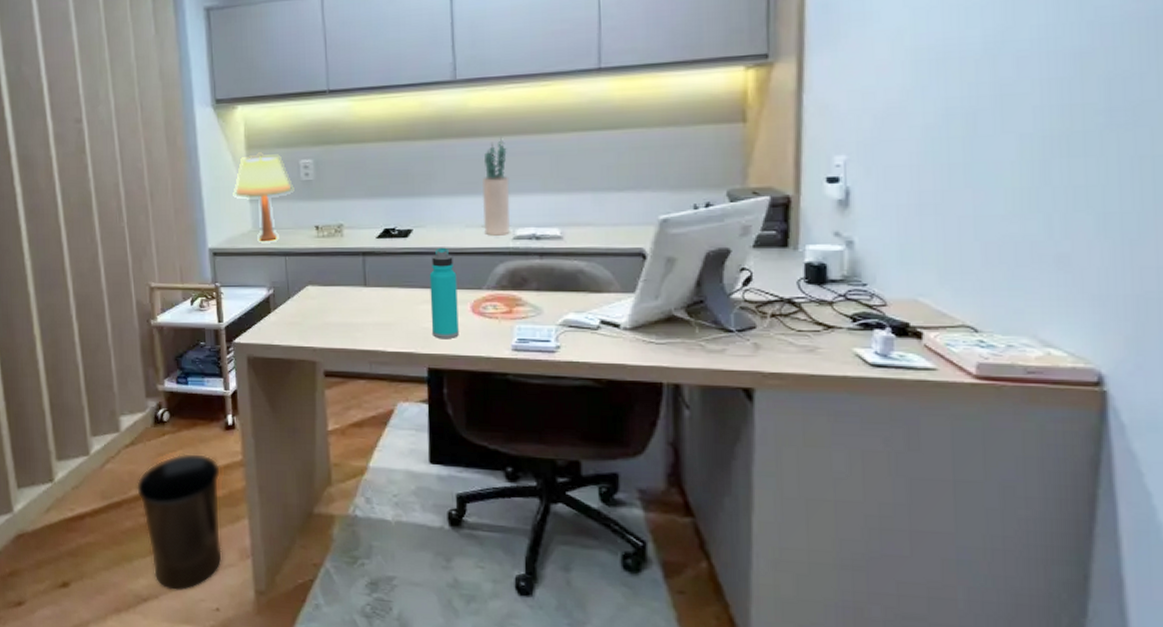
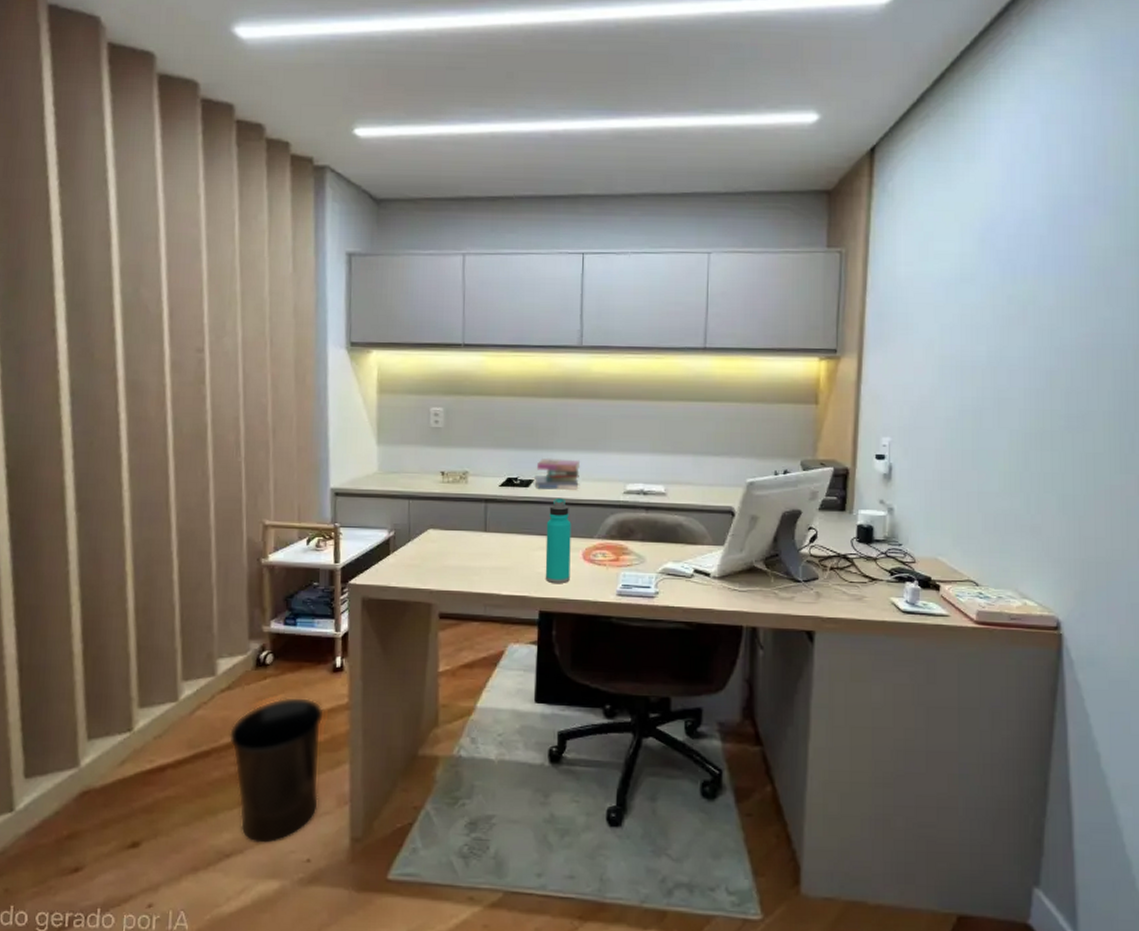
table lamp: present [235,155,292,242] -> none [363,400,421,485]
books: none [413,205,462,240] -> present [534,457,580,491]
vase: present [481,137,510,236] -> none [598,400,624,490]

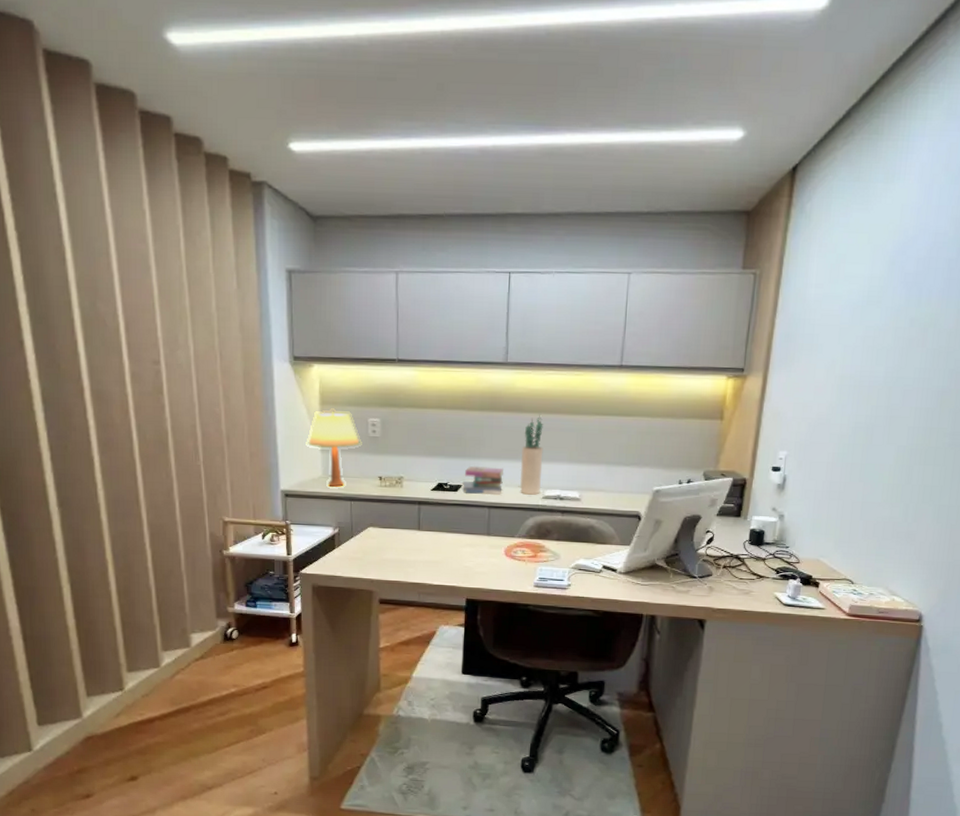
waste bin: present [228,696,325,843] -> none [204,665,284,779]
table lamp: none [363,400,421,485] -> present [308,411,360,488]
water bottle: present [545,497,571,583] -> none [471,501,495,576]
vase: none [598,400,624,490] -> present [519,414,543,495]

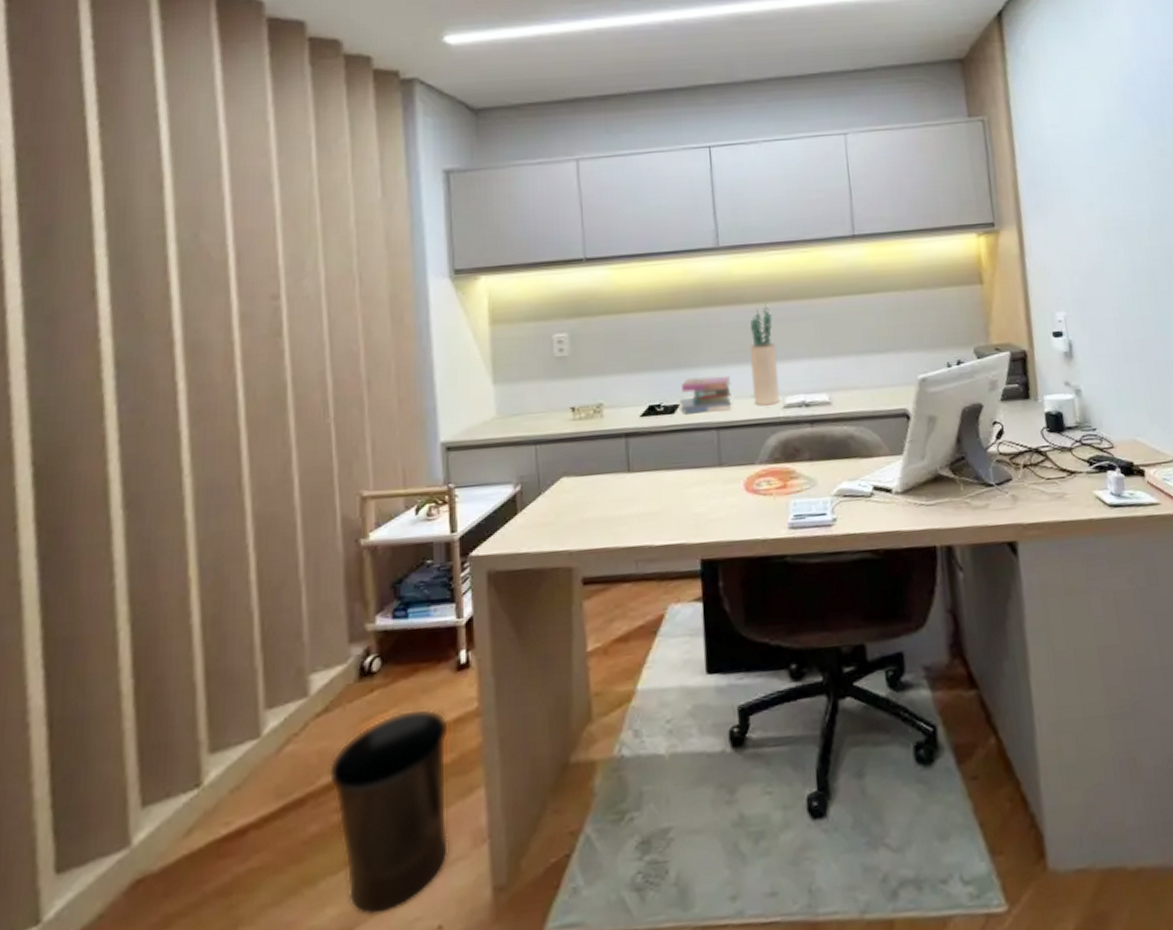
waste bin: none [204,665,284,779] -> present [328,707,450,914]
table lamp: present [308,411,360,488] -> none [476,330,544,430]

